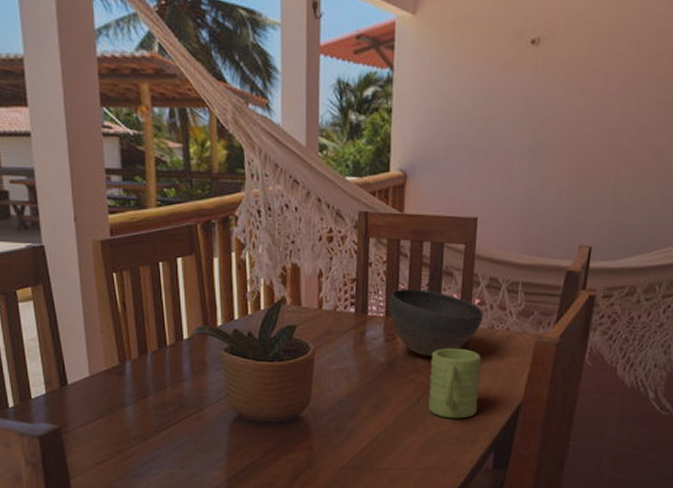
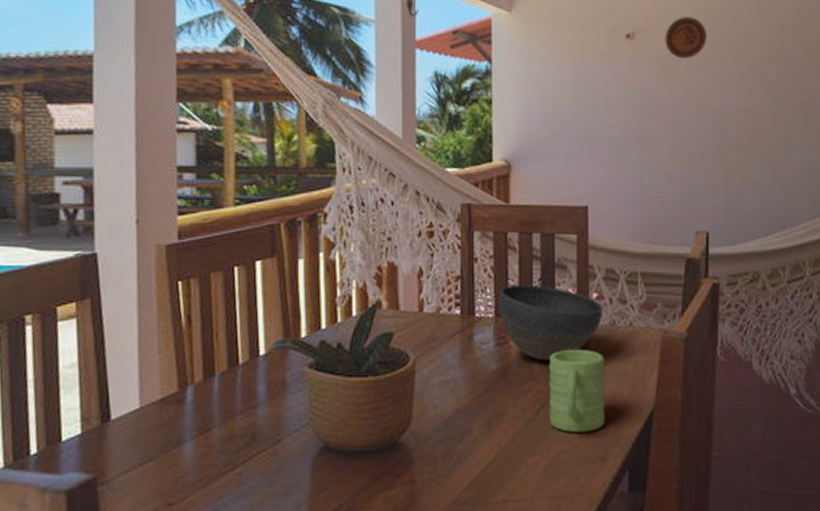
decorative plate: none [570,20,616,68] -> present [664,17,707,59]

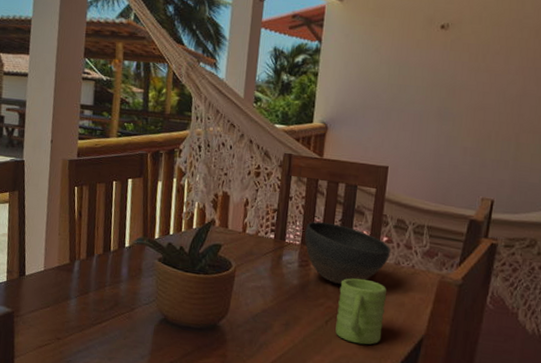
decorative plate: present [664,17,707,59] -> none [476,12,517,50]

